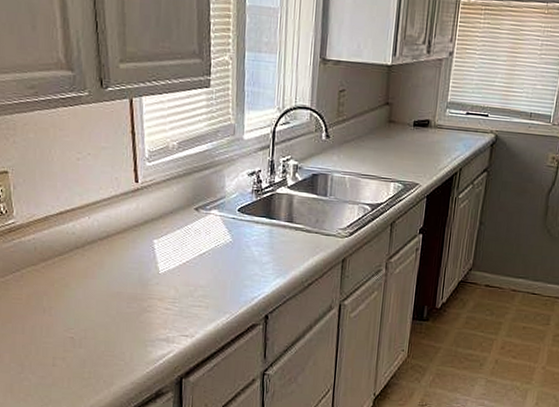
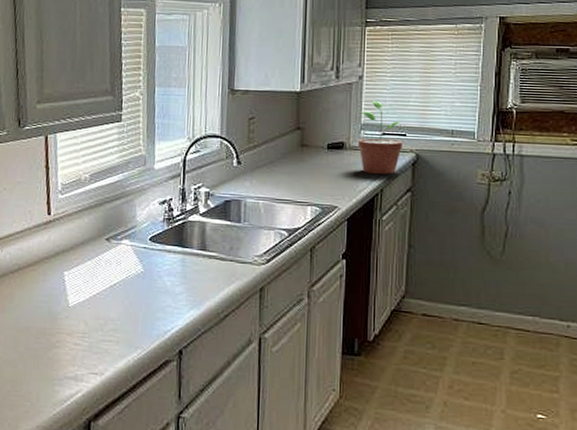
potted plant: none [443,78,484,154] -> present [358,100,402,174]

